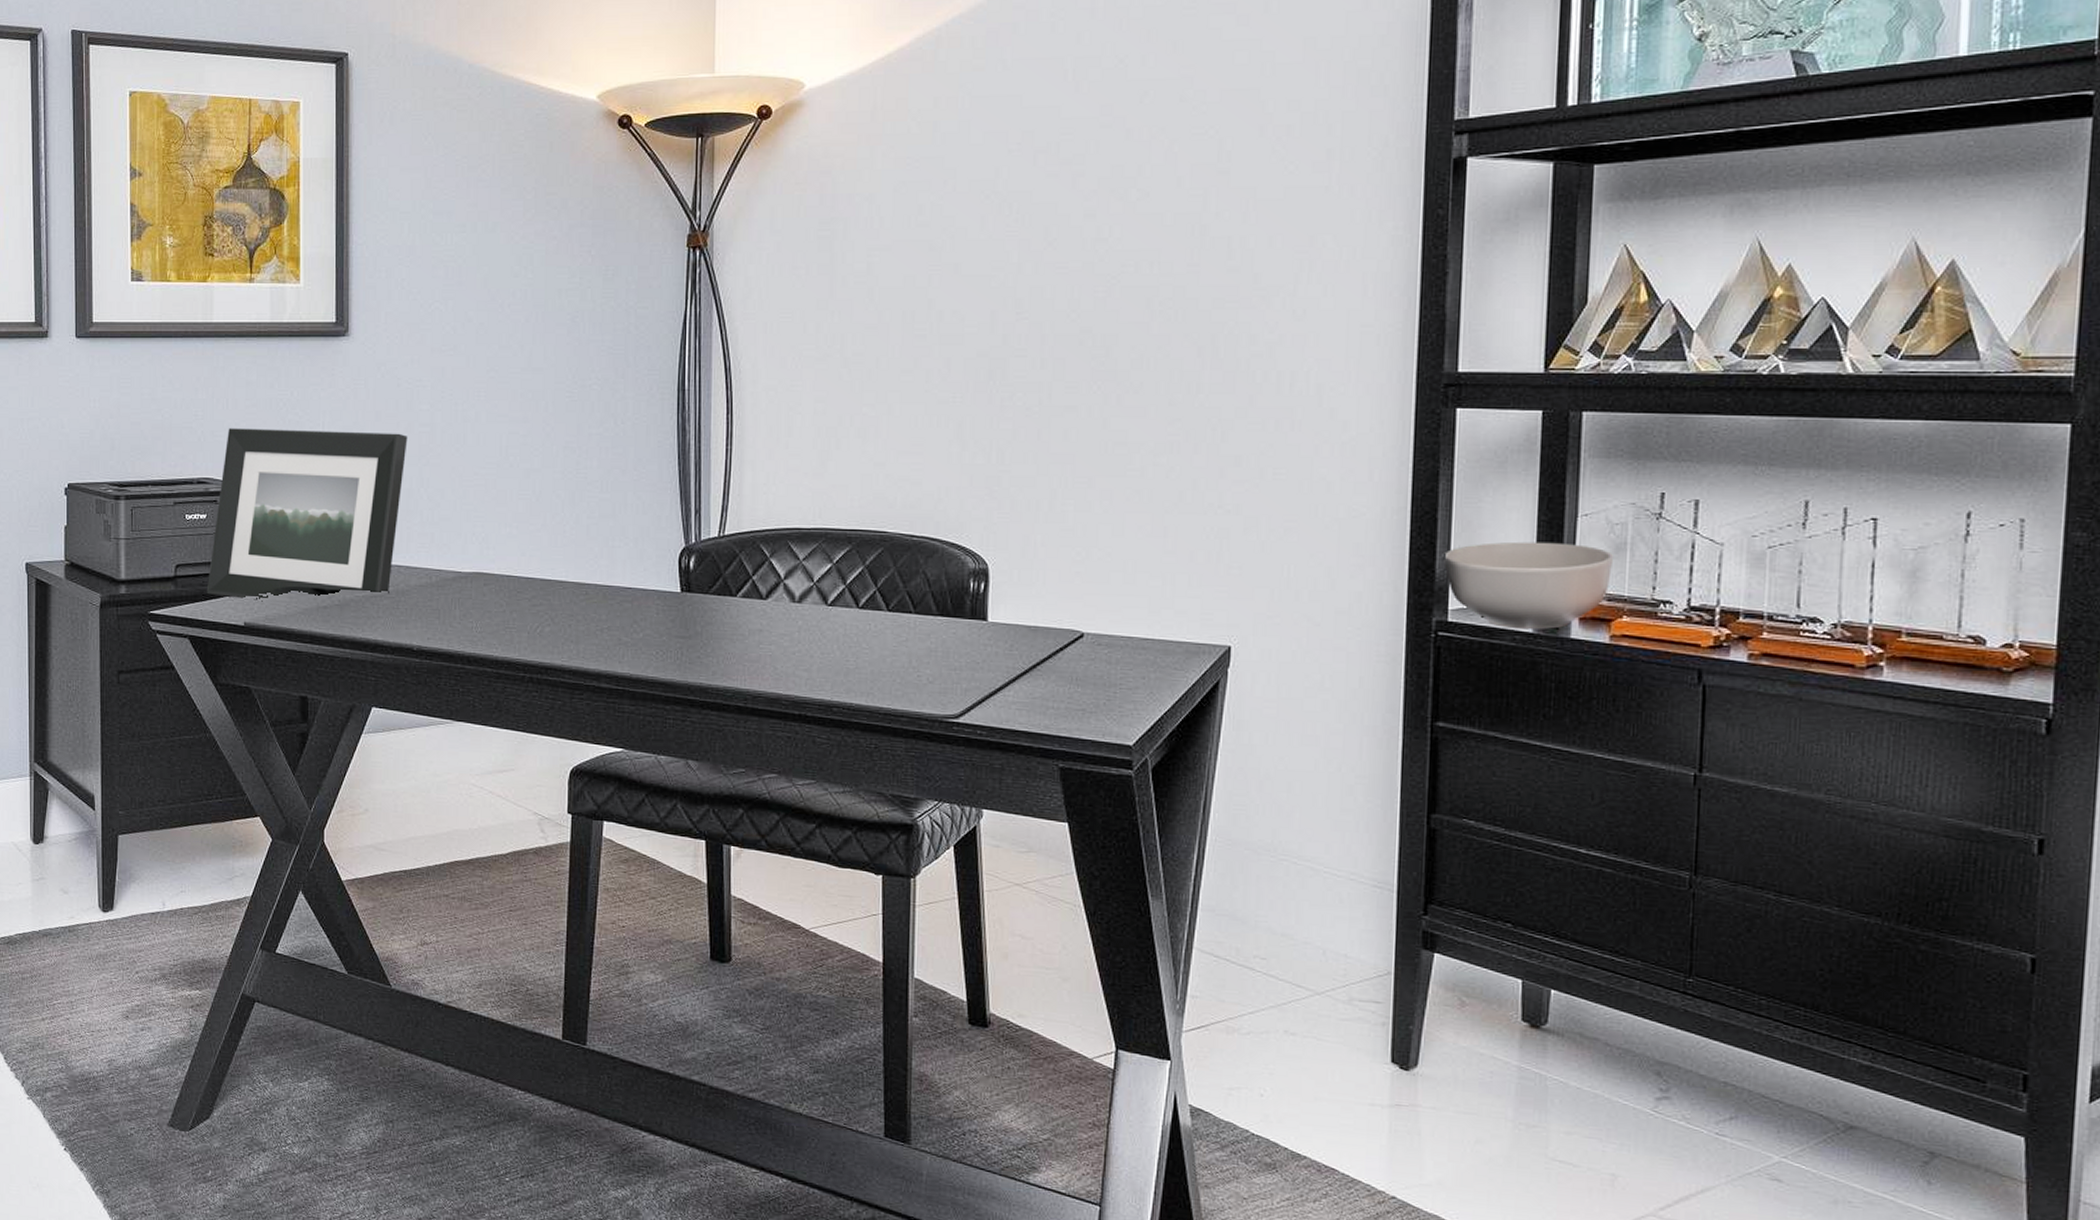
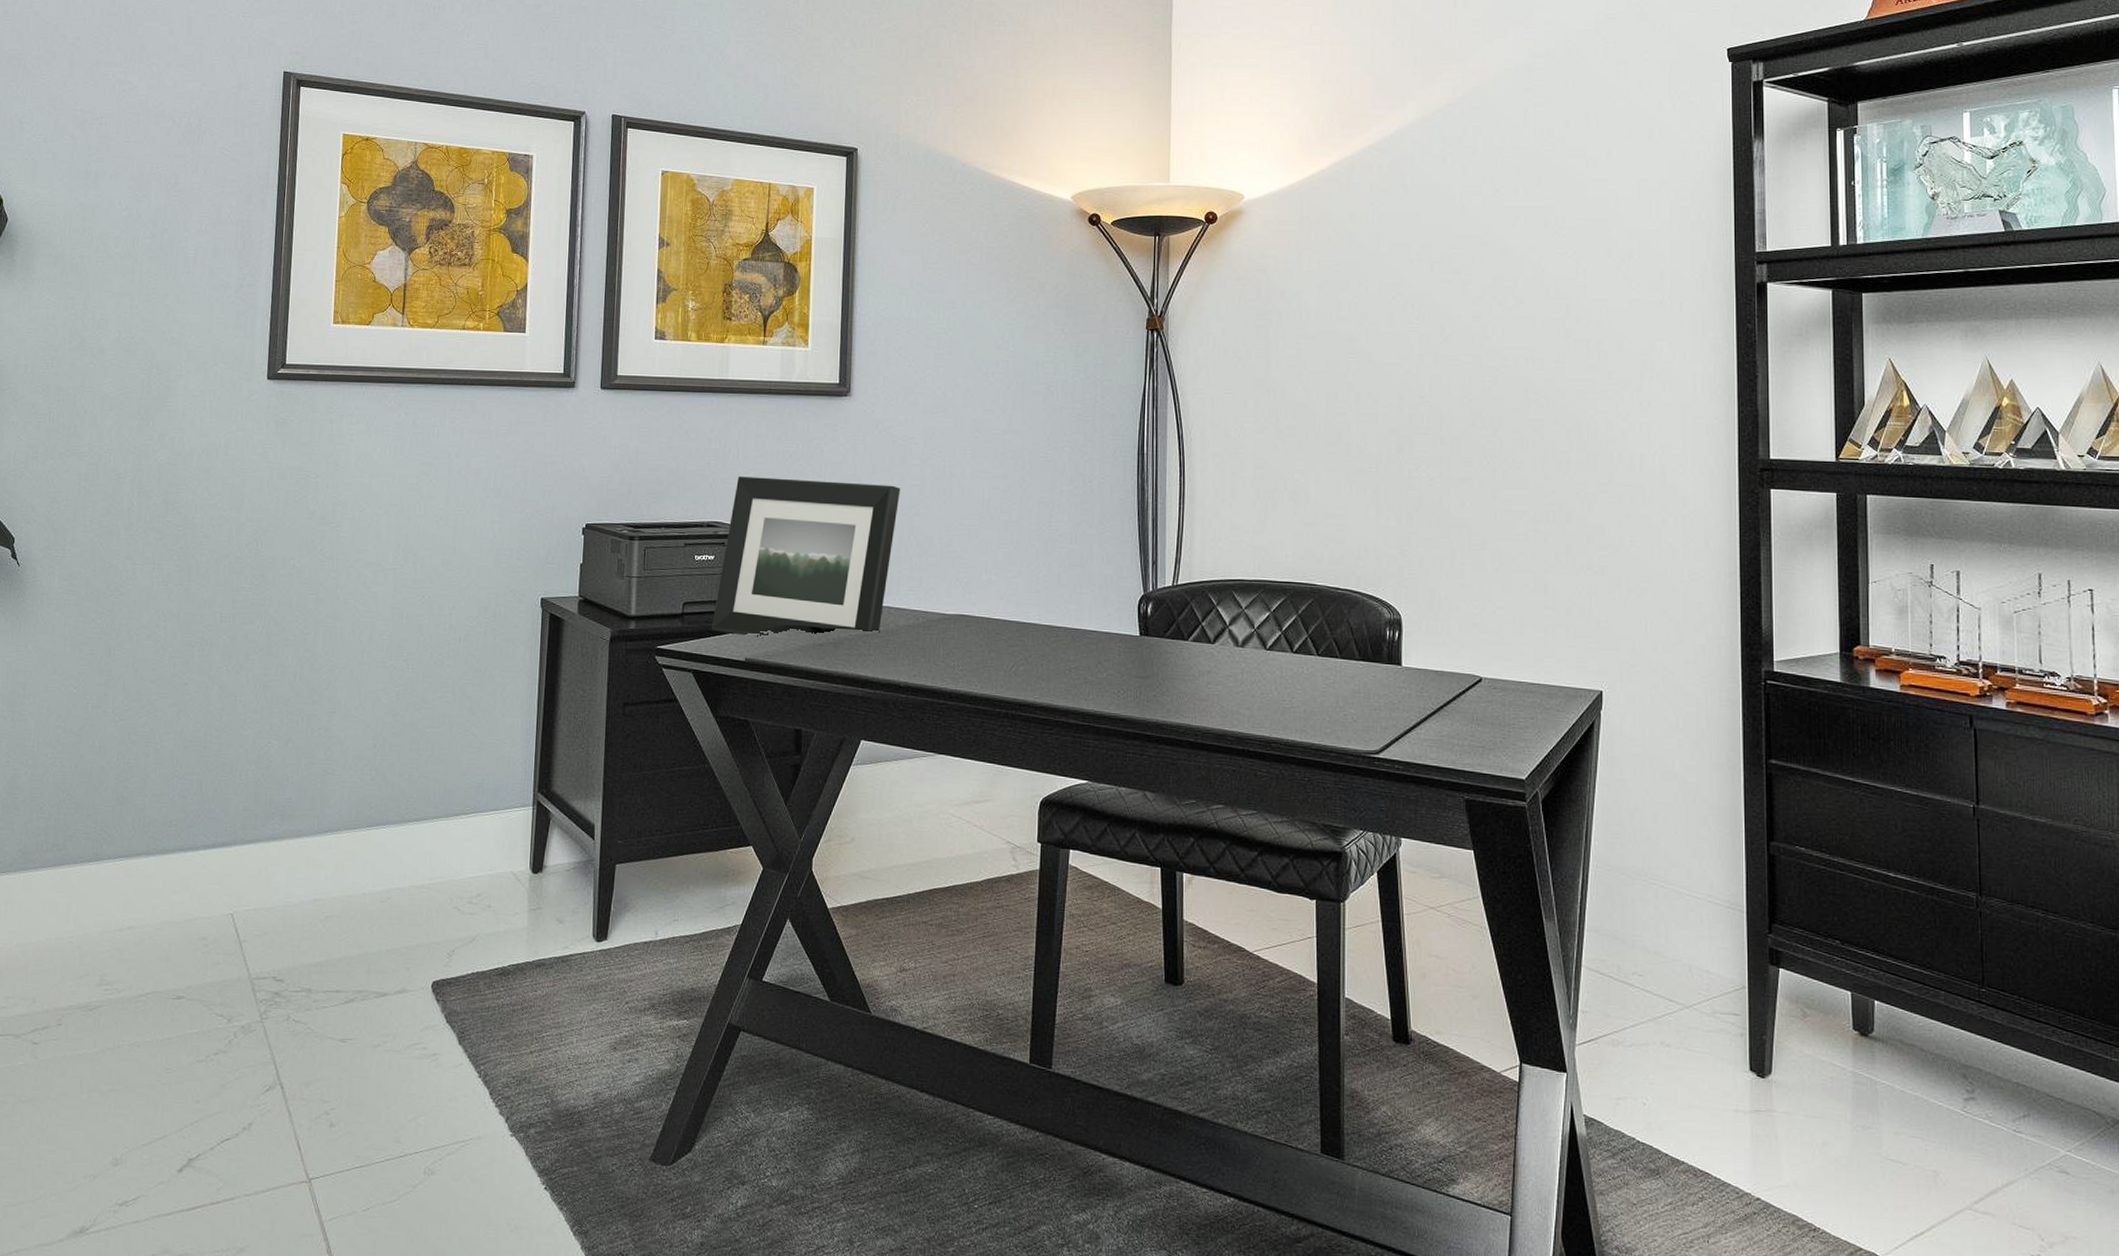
bowl: present [1442,541,1614,630] -> none [1766,603,1899,680]

